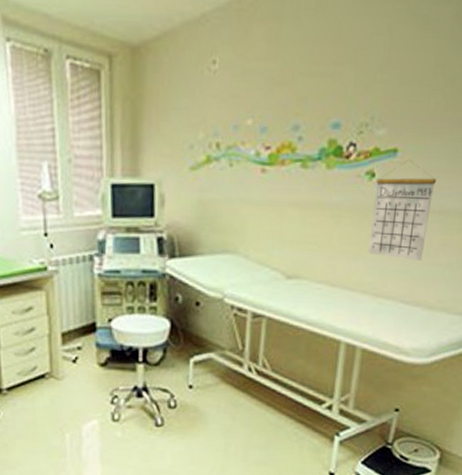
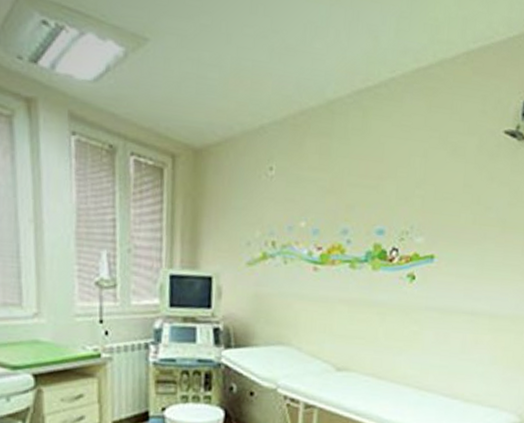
calendar: present [367,160,436,260] -> none [410,266,468,357]

